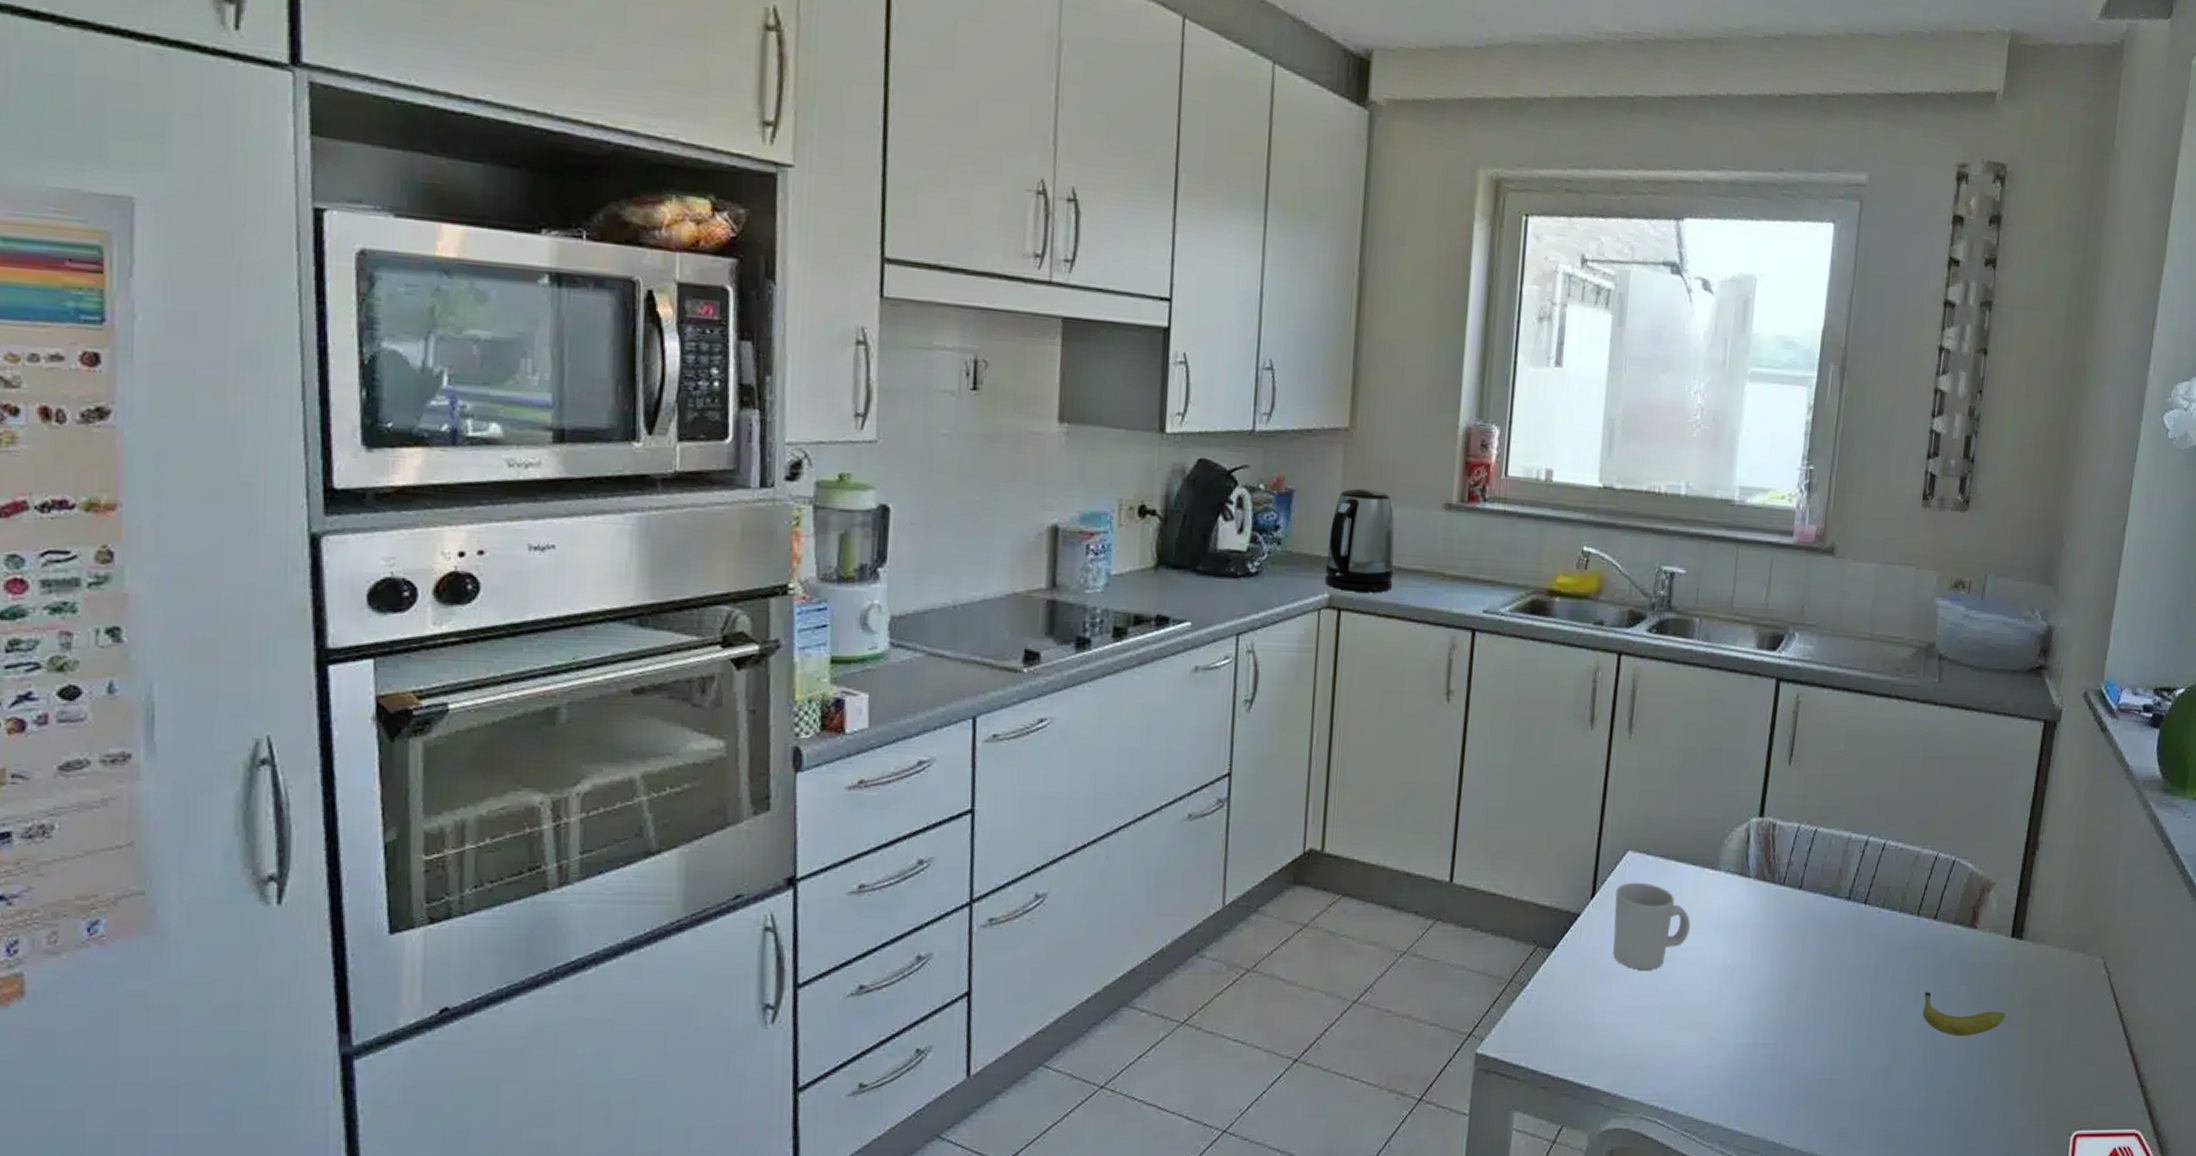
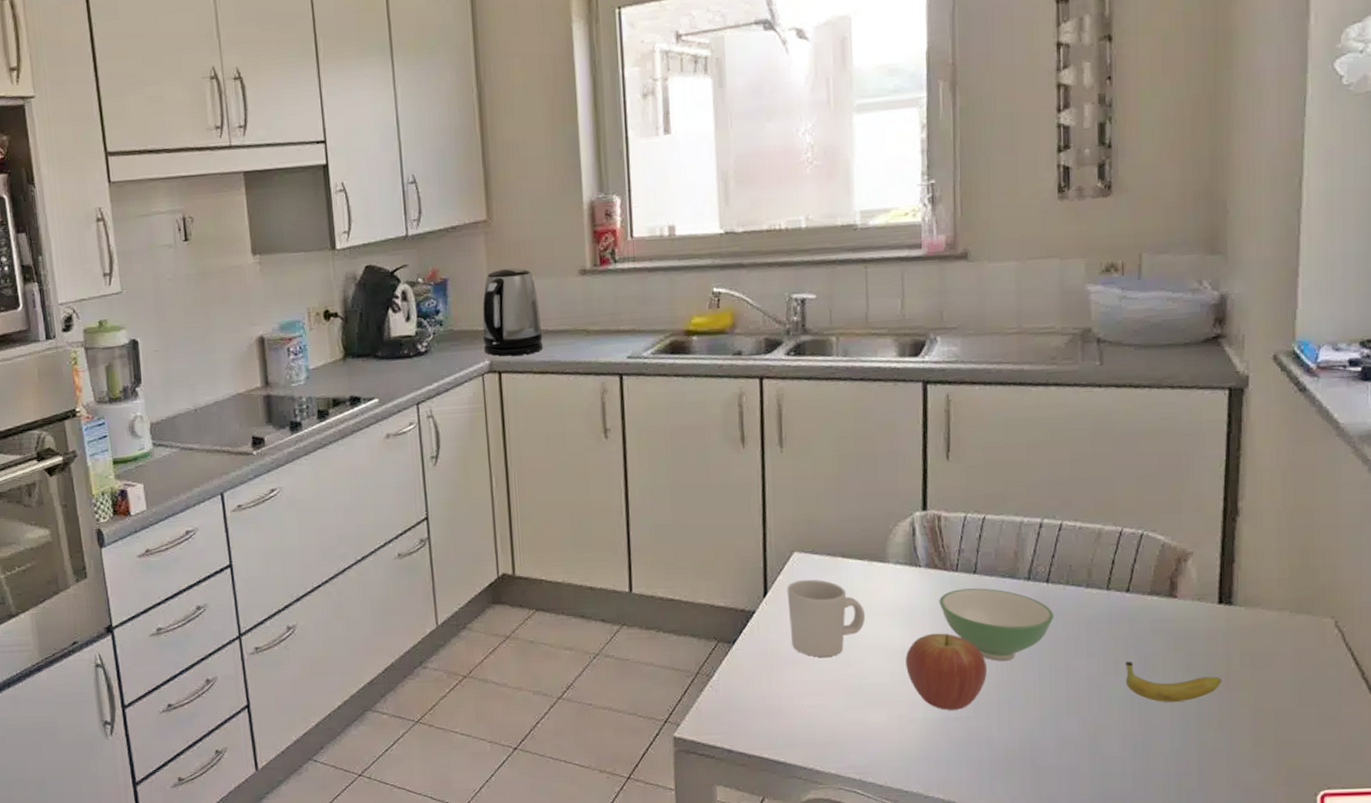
fruit: none [1722,951,1799,1035] -> present [905,633,987,710]
bowl: none [1763,905,1868,984] -> present [939,588,1054,661]

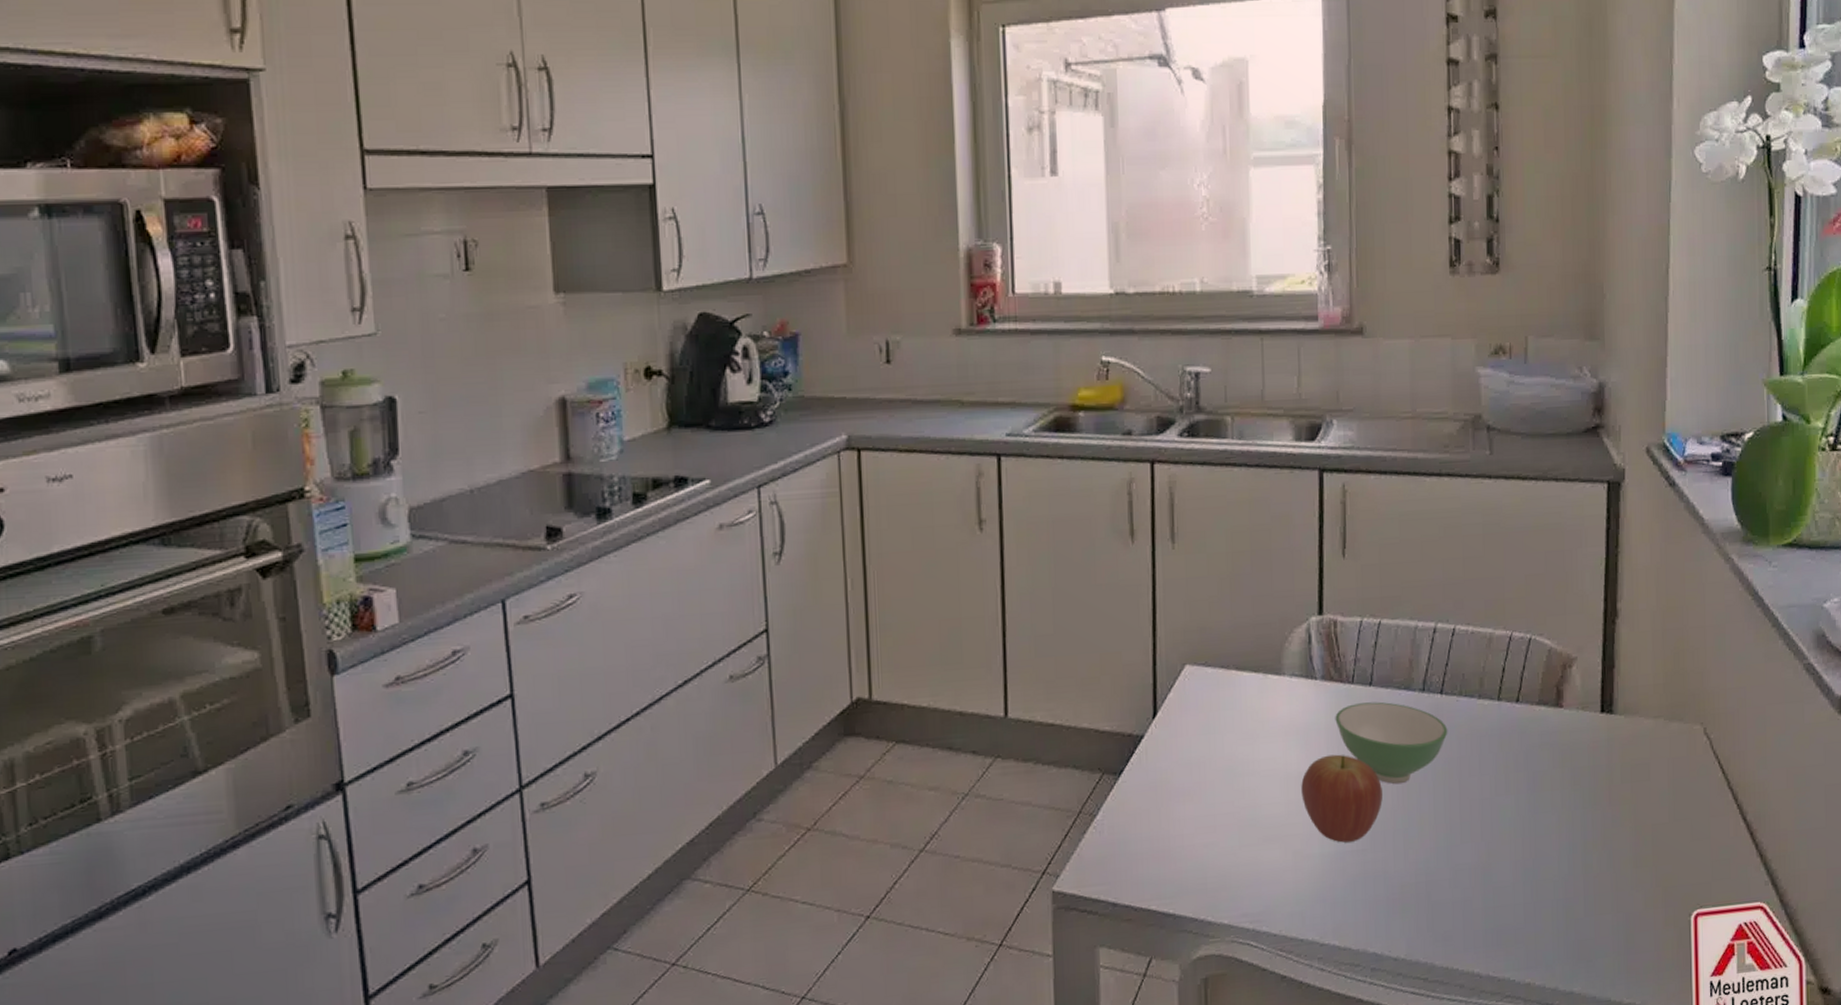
kettle: present [482,268,544,356] -> none [839,323,911,430]
mug: present [787,579,865,657] -> none [1178,696,1260,788]
fruit: present [1125,662,1222,702] -> none [1515,779,1605,823]

